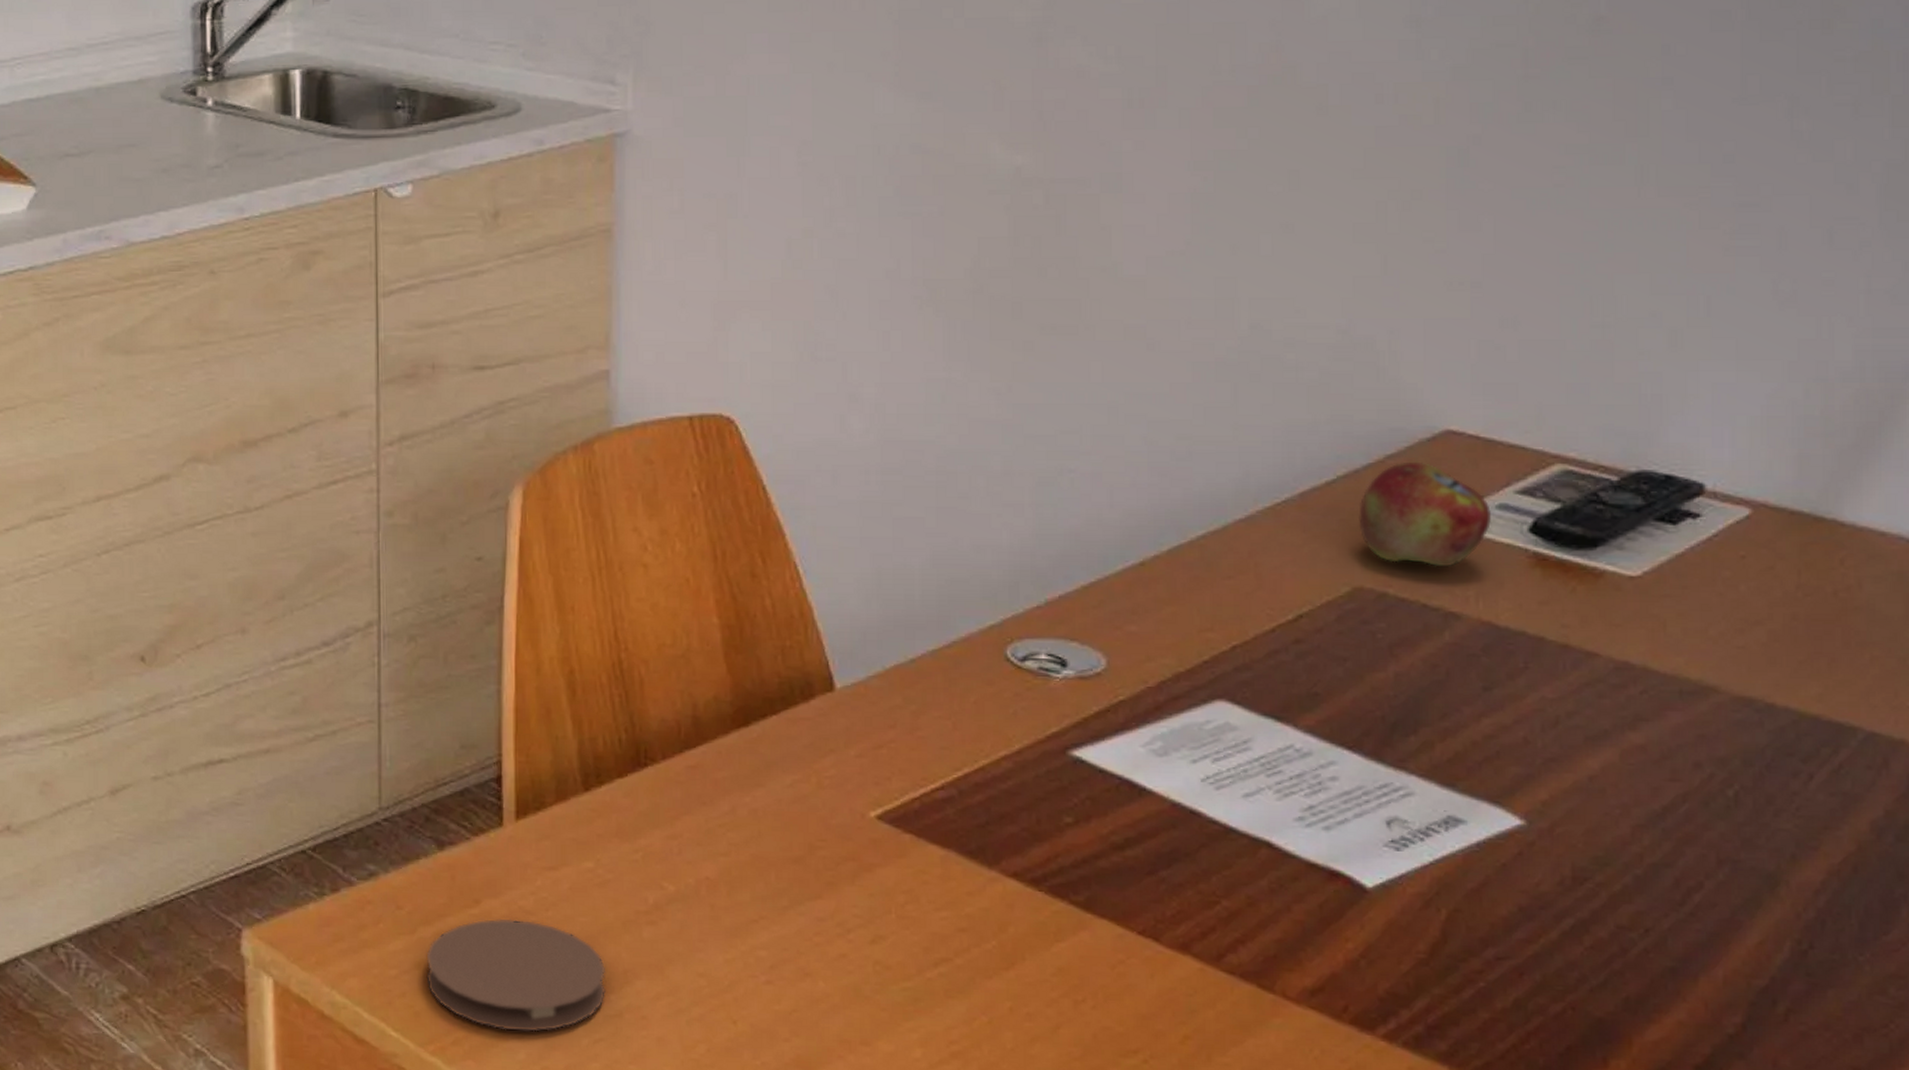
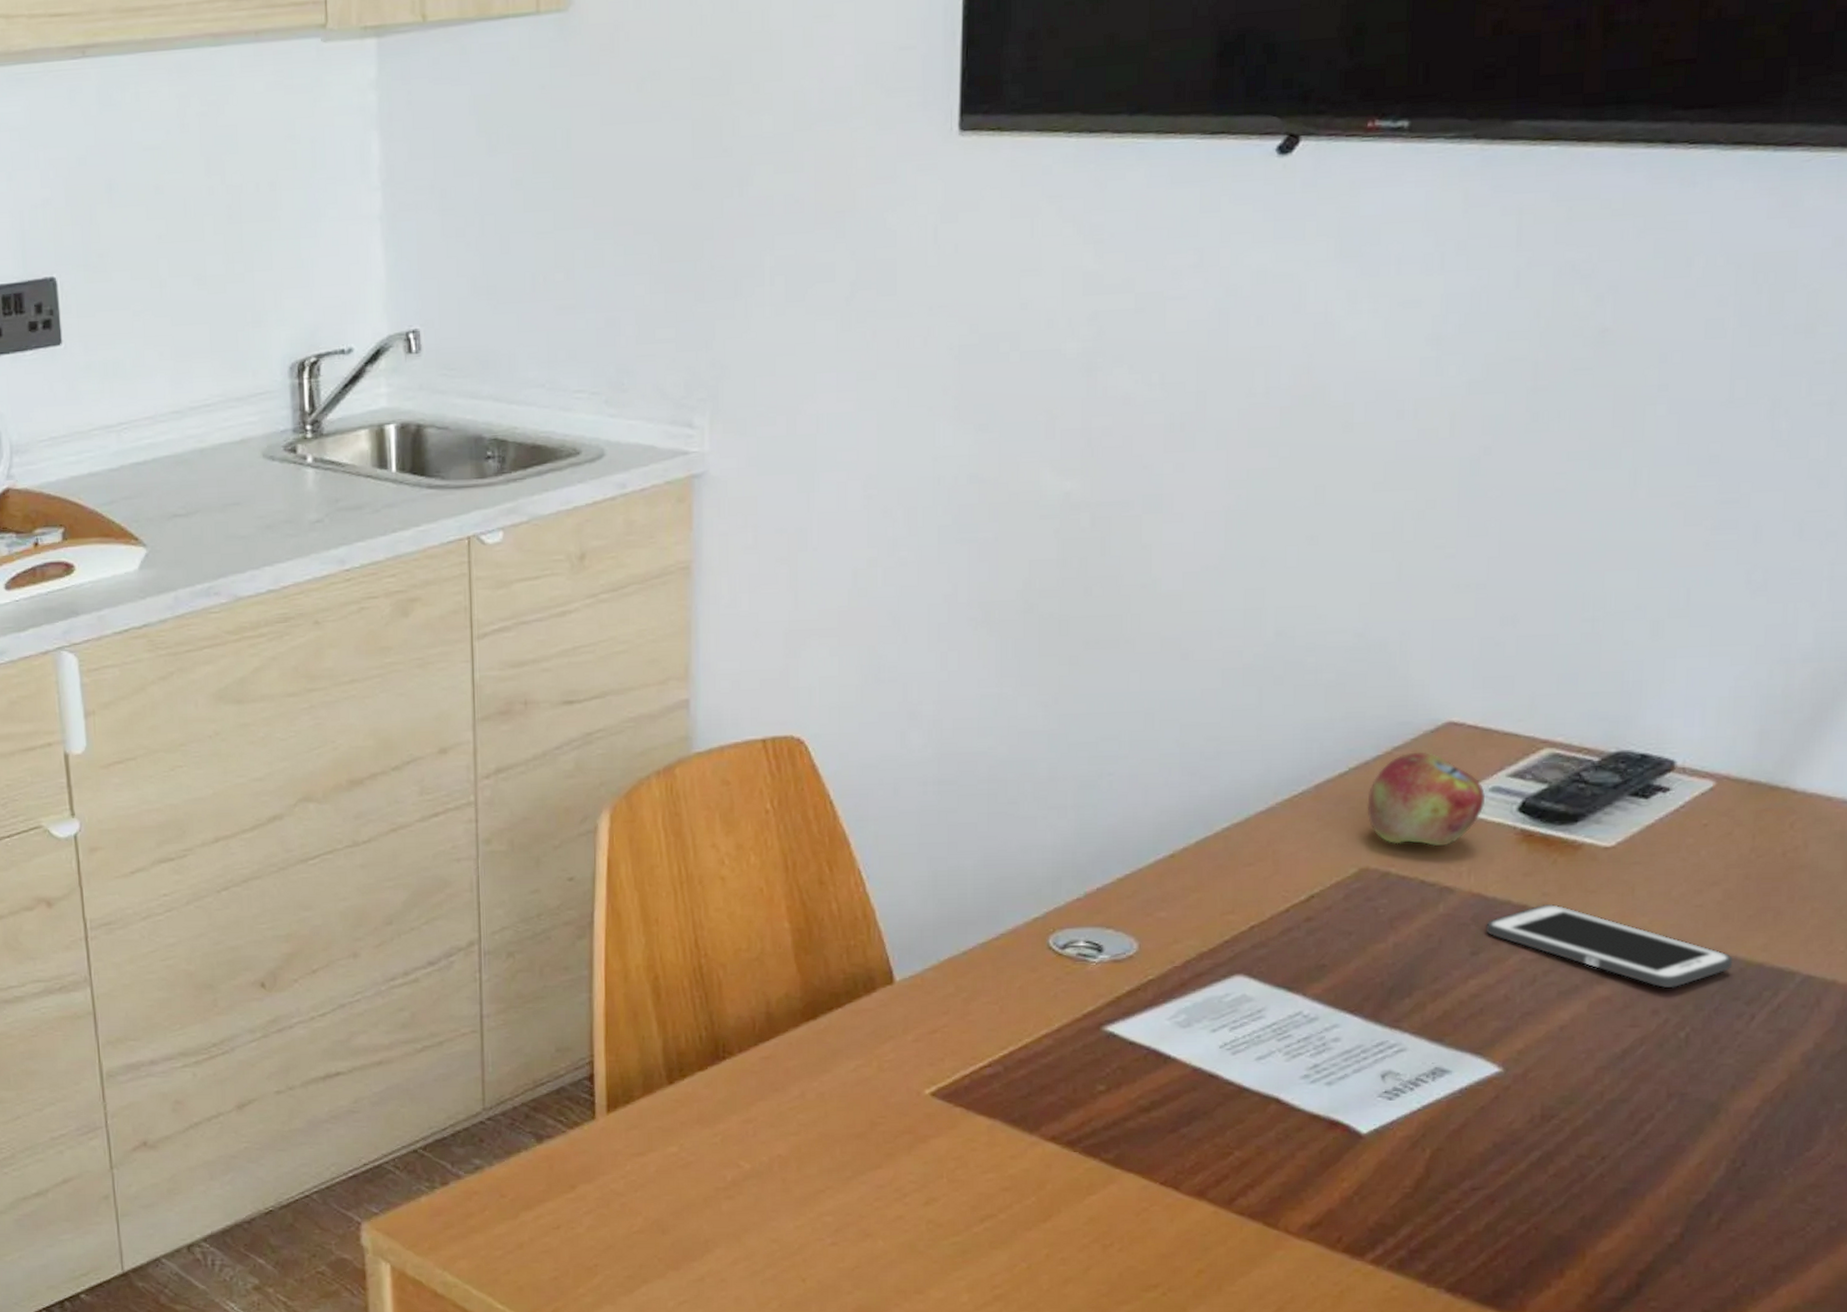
coaster: present [426,918,607,1032] -> none [528,1200,690,1298]
cell phone: none [1497,636,1785,740] -> present [1485,903,1734,989]

